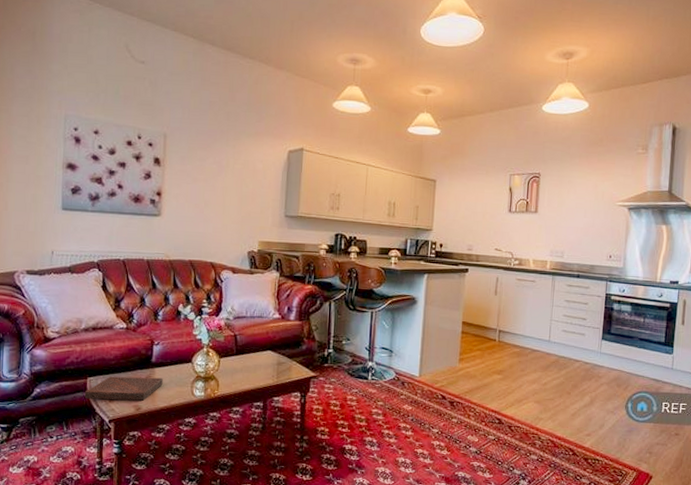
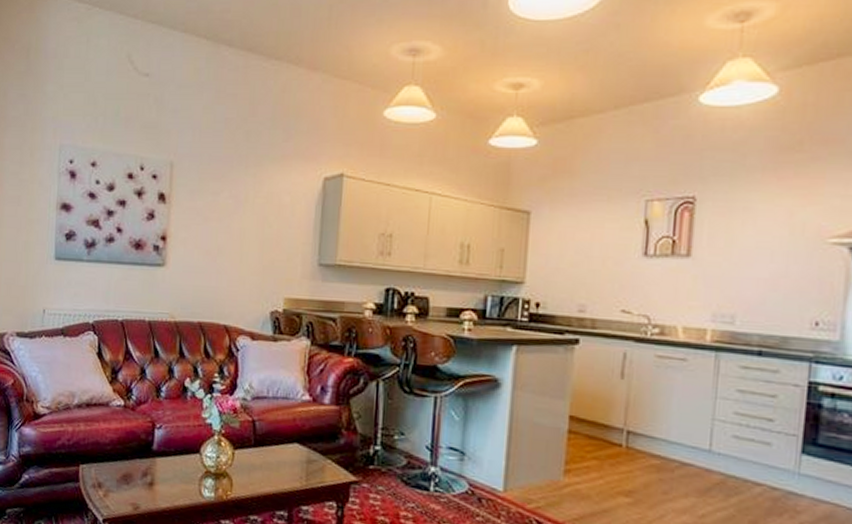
book: present [84,376,163,401] -> none [76,464,166,498]

